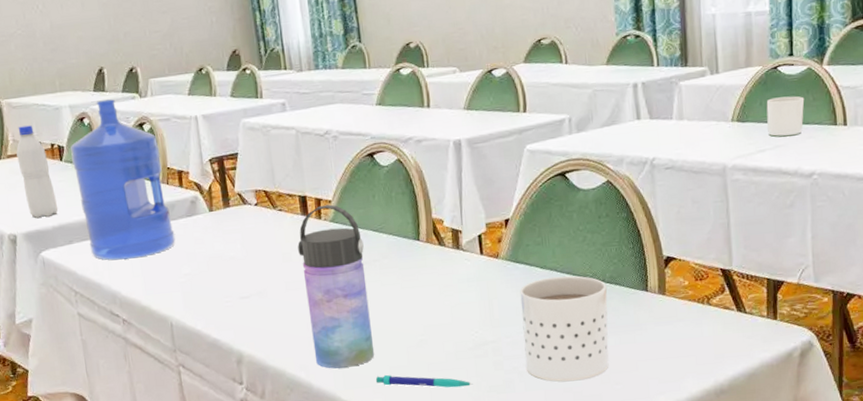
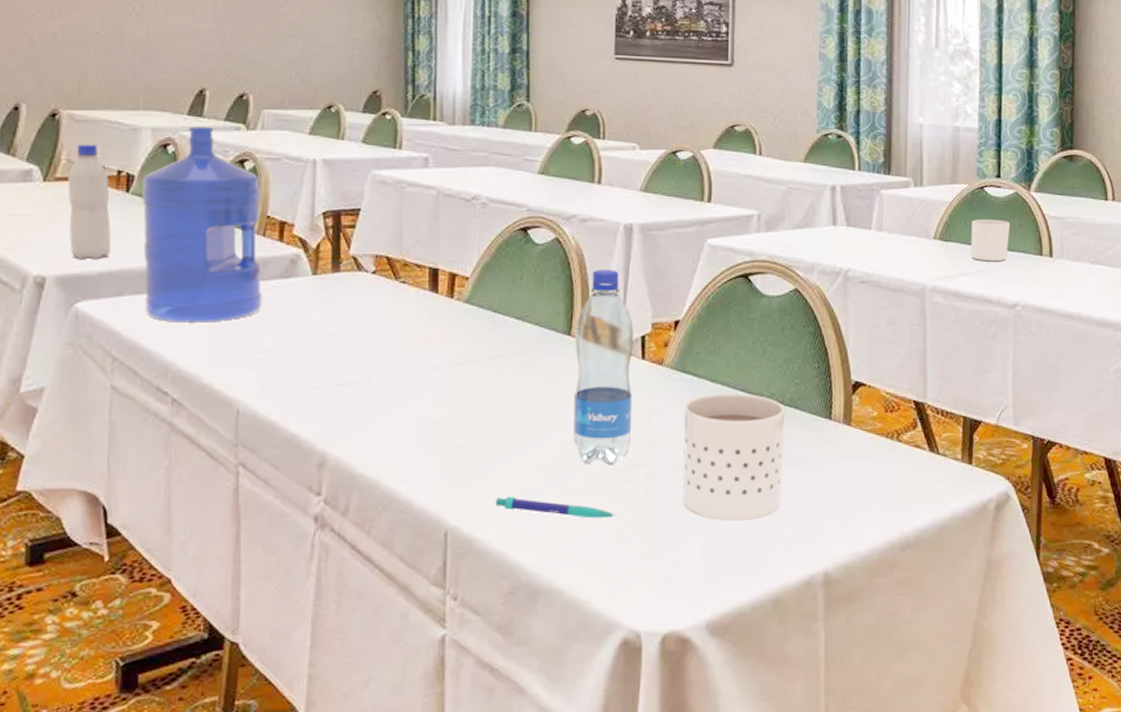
water bottle: present [297,204,375,369] -> none [419,282,502,484]
bottle: none [422,181,479,345] -> present [573,270,633,465]

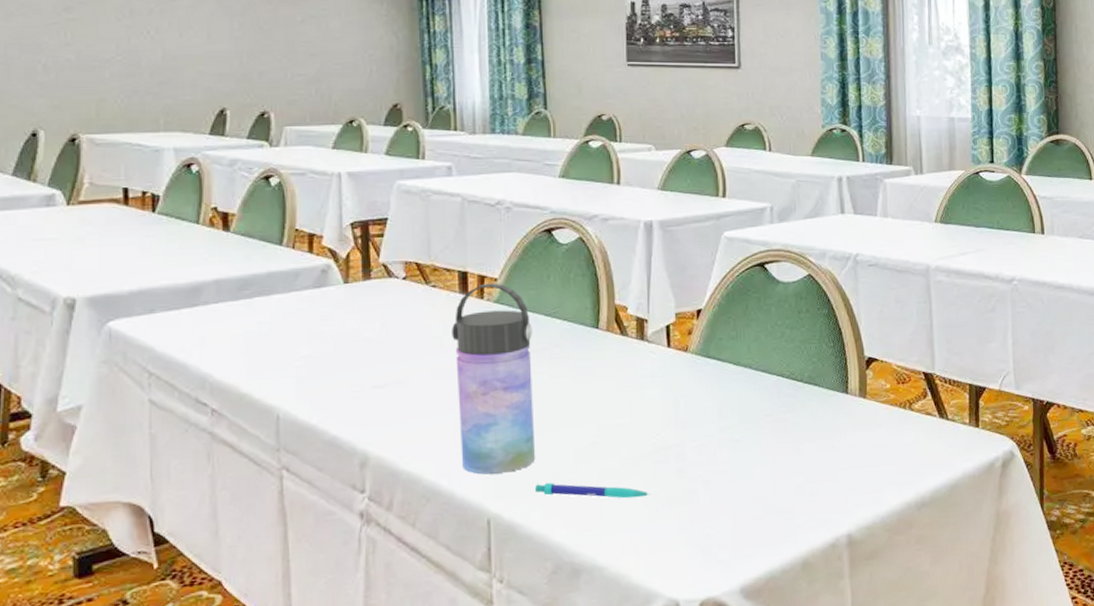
water bottle: present [67,143,112,260] -> none [92,166,141,280]
water jug: present [142,126,262,322] -> none [169,145,295,336]
water bottle: none [419,282,502,484] -> present [452,283,536,475]
bottle: present [573,270,633,465] -> none [603,265,662,448]
mug: present [682,393,785,521] -> none [709,374,805,493]
mug: present [971,219,1011,262] -> none [968,202,1005,241]

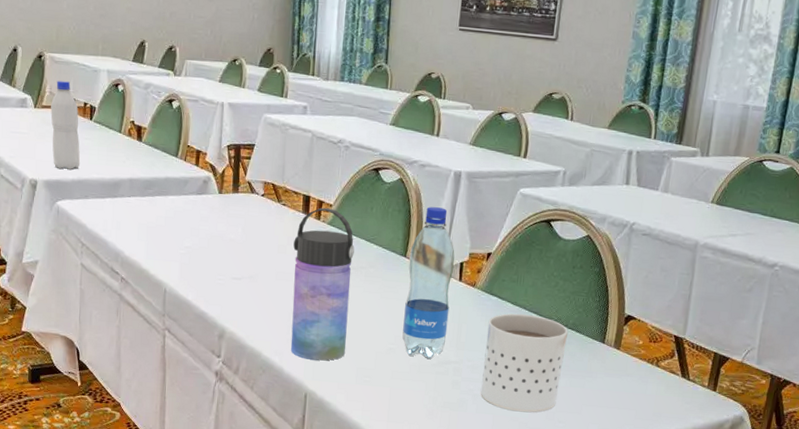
water bottle: none [92,166,141,280] -> present [50,80,81,171]
pen: present [534,482,651,499] -> none [341,373,430,399]
bottle: none [603,265,662,448] -> present [402,207,455,360]
mug: none [709,374,805,493] -> present [480,313,568,413]

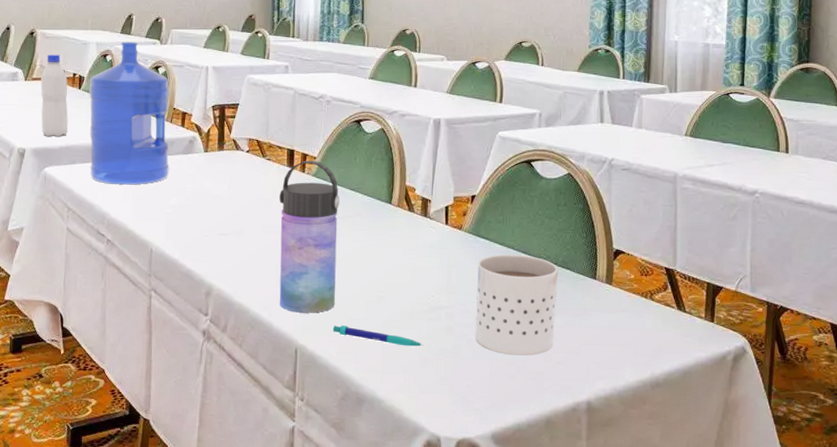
water jug: none [101,71,184,224] -> present [89,42,170,185]
pen: none [341,373,430,399] -> present [332,324,424,347]
bottle: present [402,207,455,360] -> none [392,154,439,306]

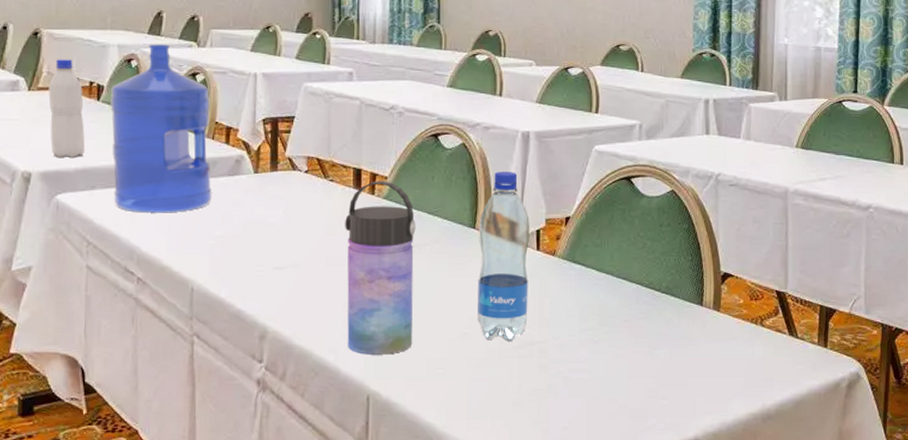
pen: present [332,324,424,347] -> none [410,366,514,388]
bottle: none [392,154,439,306] -> present [477,172,530,342]
mug: present [474,254,558,356] -> none [571,281,662,392]

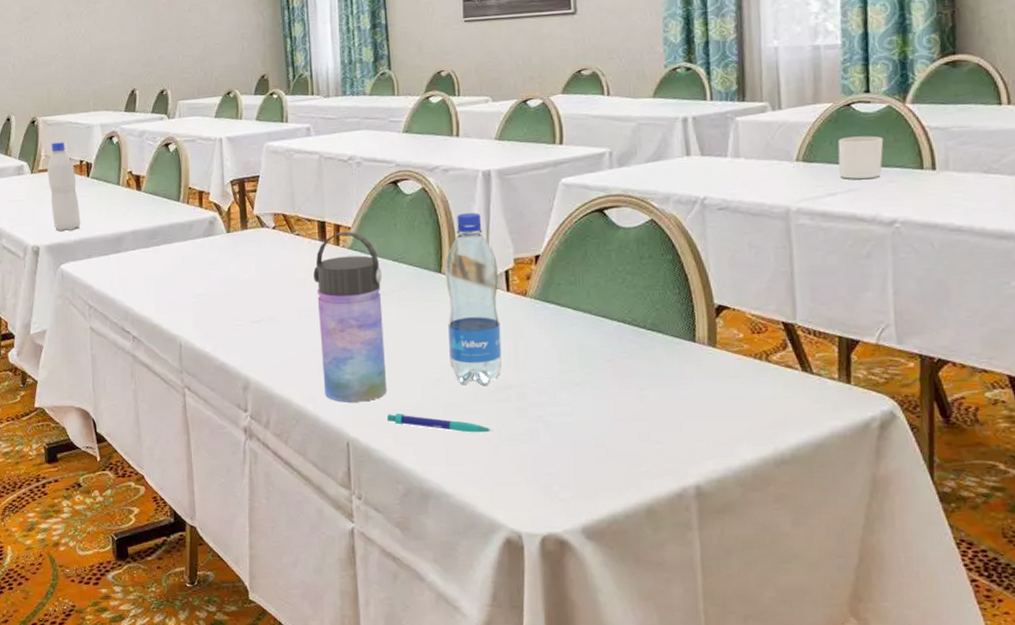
water jug: present [110,44,212,213] -> none [98,119,191,277]
pen: none [410,366,514,388] -> present [386,413,493,433]
mug: none [830,130,865,169] -> present [837,136,884,180]

